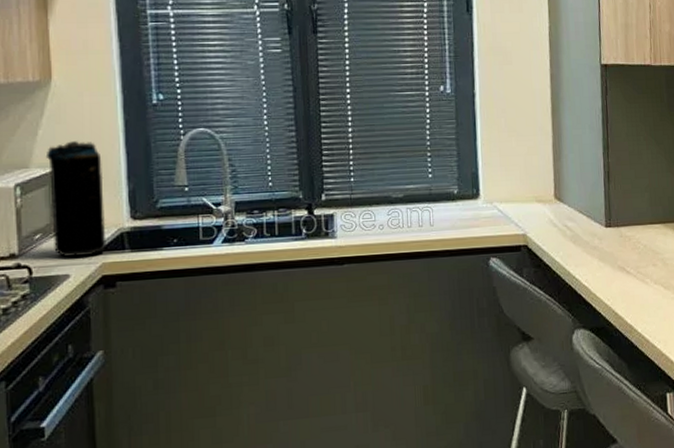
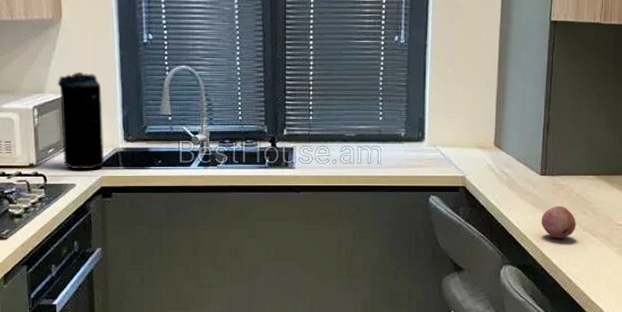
fruit: none [610,259,647,295] -> present [541,206,576,239]

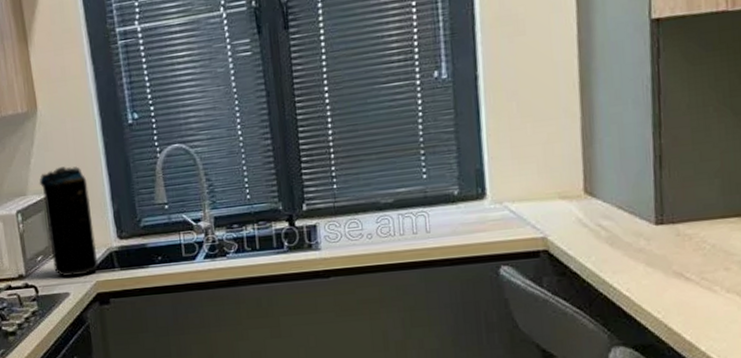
fruit: present [541,206,576,239] -> none [661,262,716,307]

